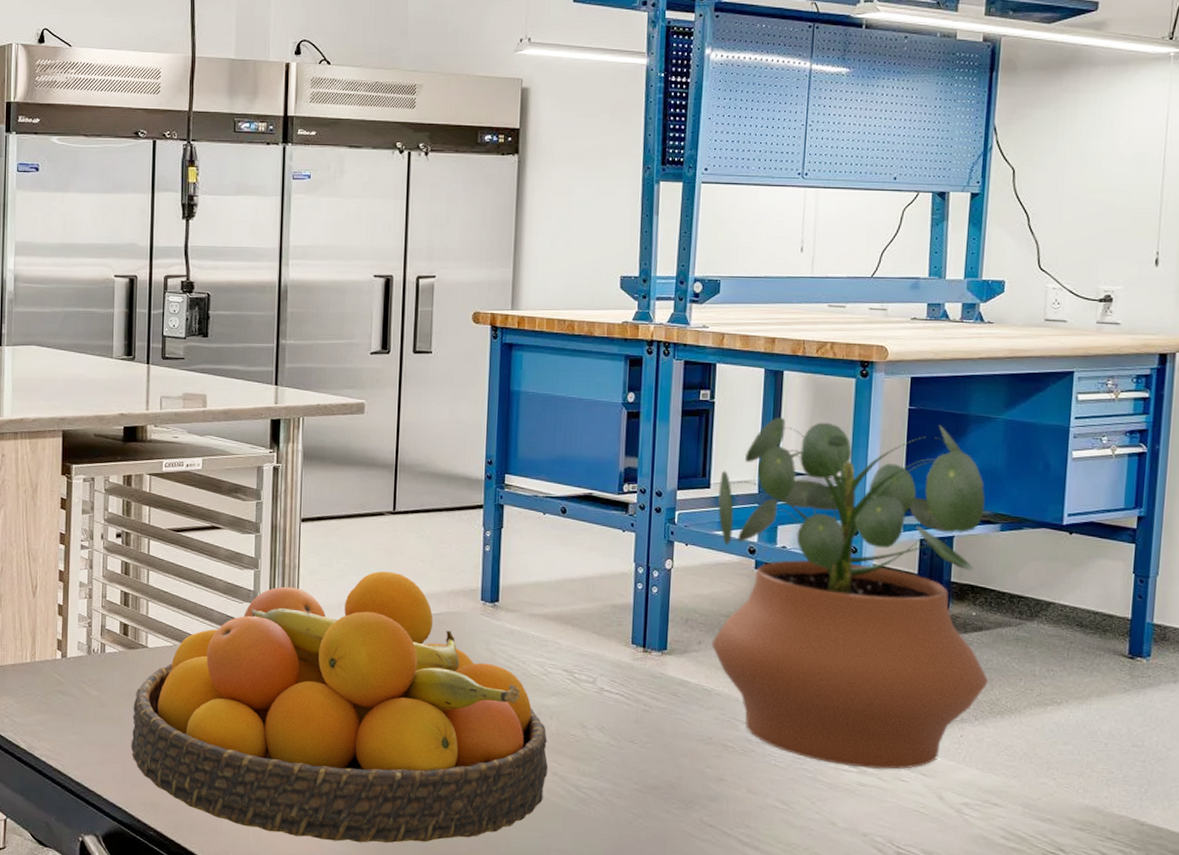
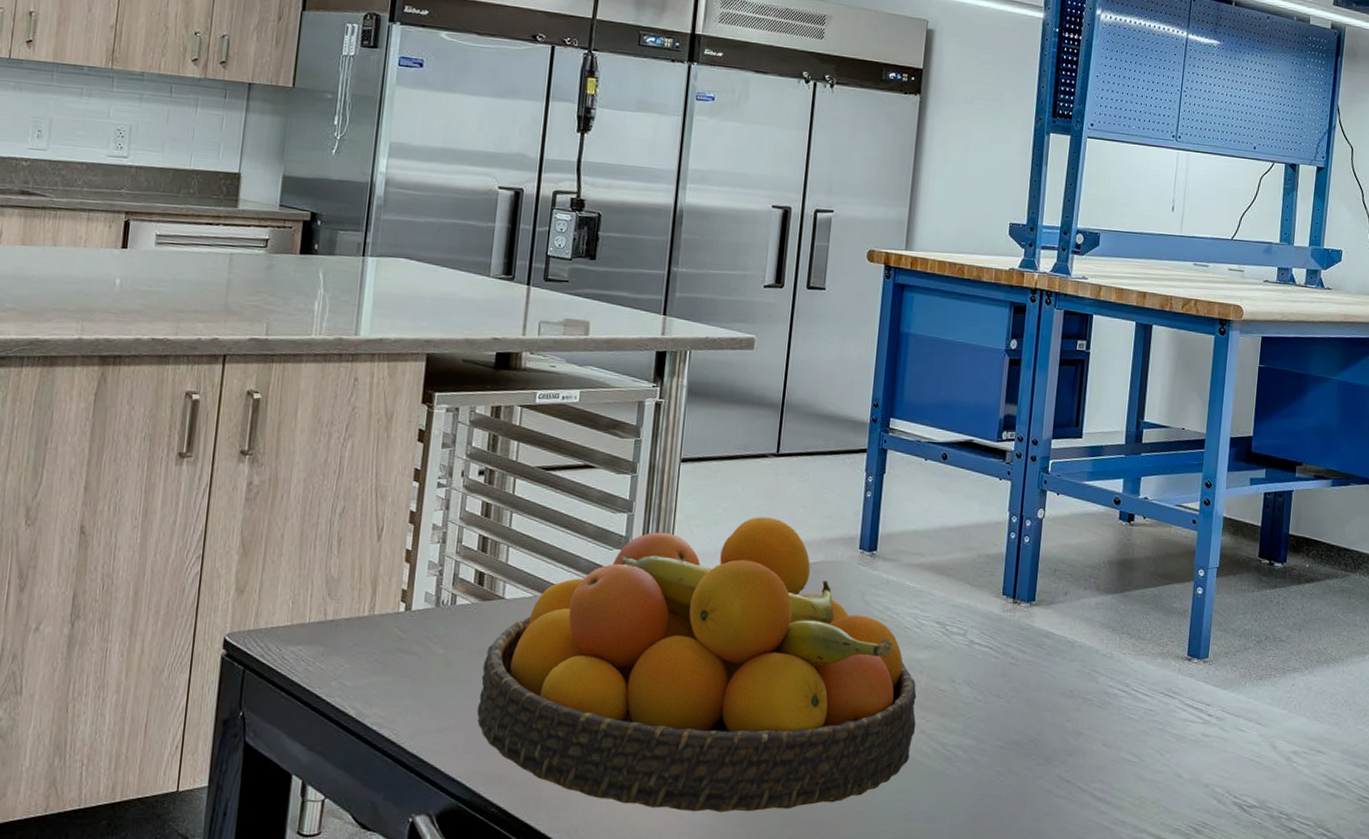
potted plant: present [711,417,989,770] -> none [1076,369,1320,719]

